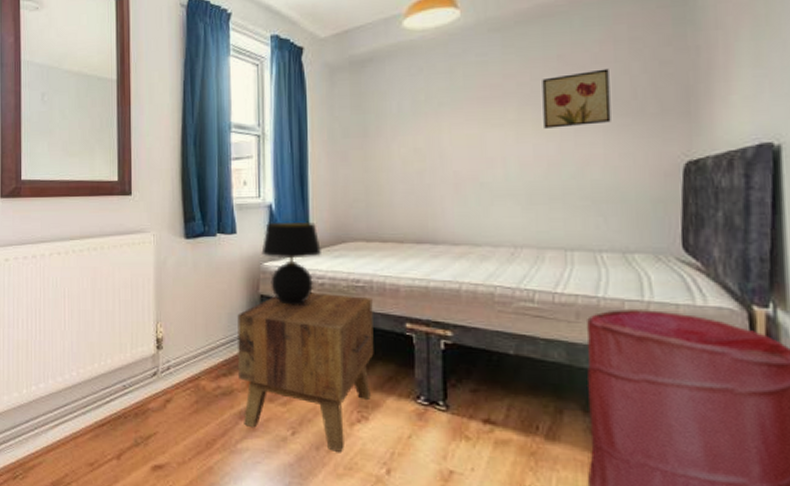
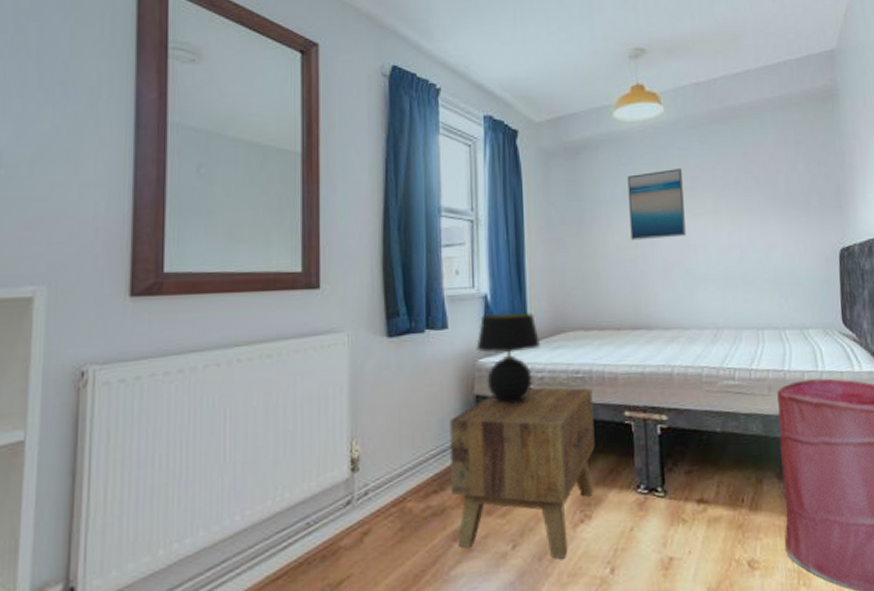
wall art: none [416,75,482,154] -> present [627,167,686,241]
wall art: present [542,68,611,129] -> none [732,167,786,218]

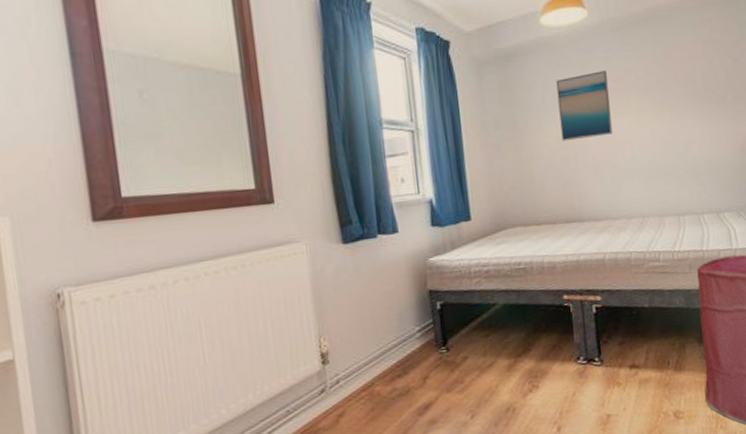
side table: present [450,387,595,559] -> none [407,277,539,424]
table lamp: present [476,313,540,404] -> none [426,213,484,296]

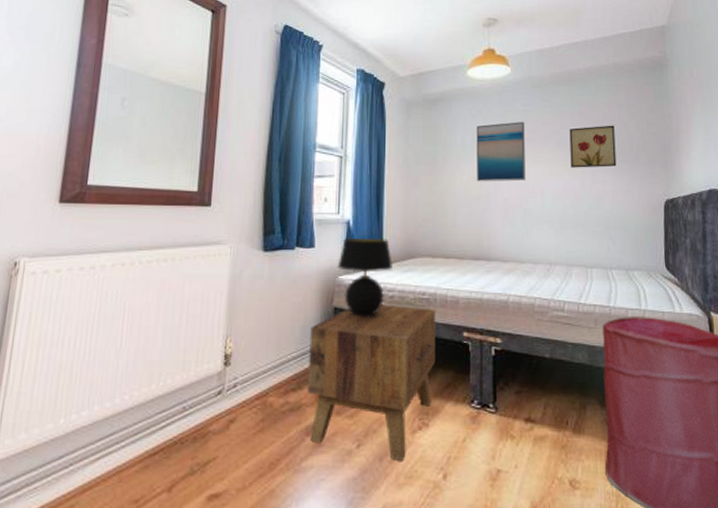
side table: none [407,277,539,424] -> present [308,305,436,461]
table lamp: none [426,213,484,296] -> present [337,238,392,317]
wall art: none [653,64,704,115] -> present [569,125,617,168]

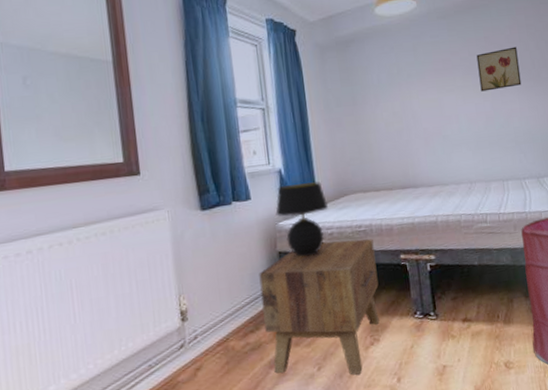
wall art: present [476,121,526,182] -> none [390,52,441,116]

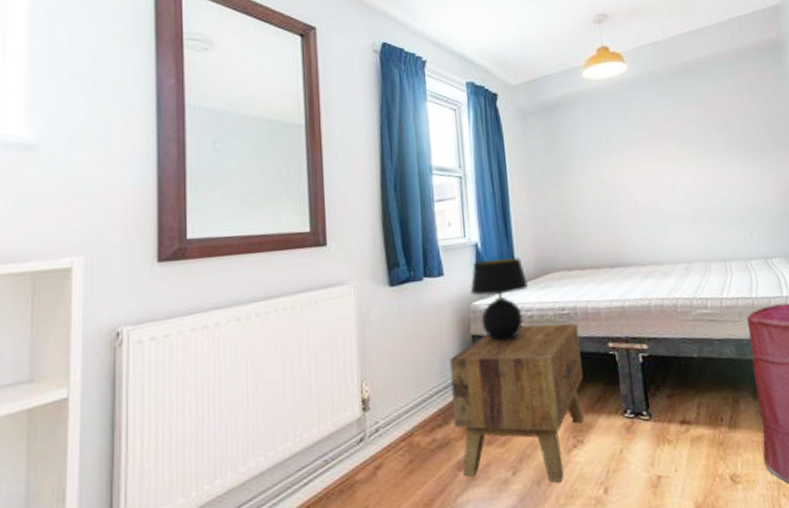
wall art: present [476,46,522,92] -> none [693,113,745,161]

